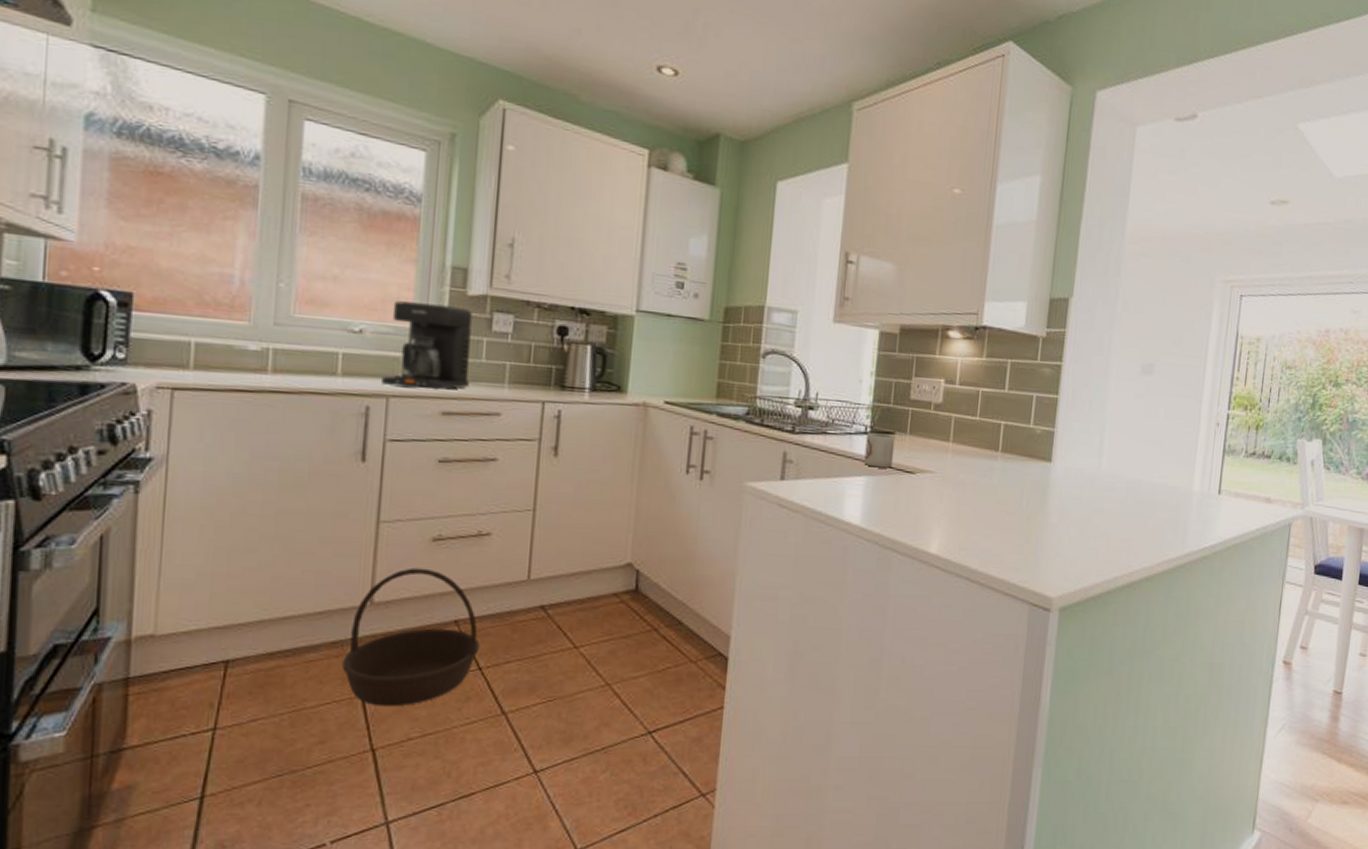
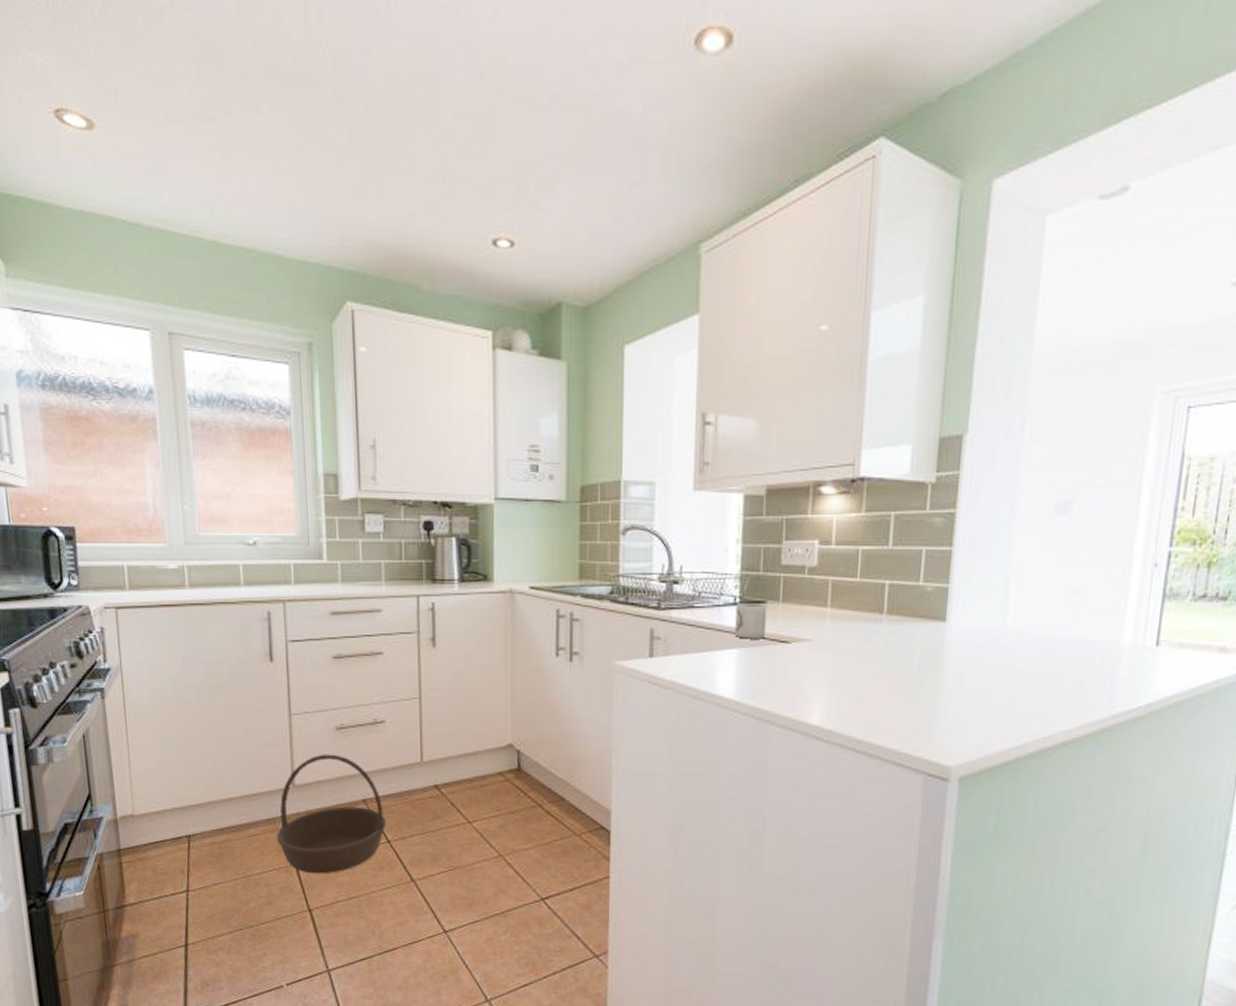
coffee maker: present [380,301,472,390] -> none [276,512,351,592]

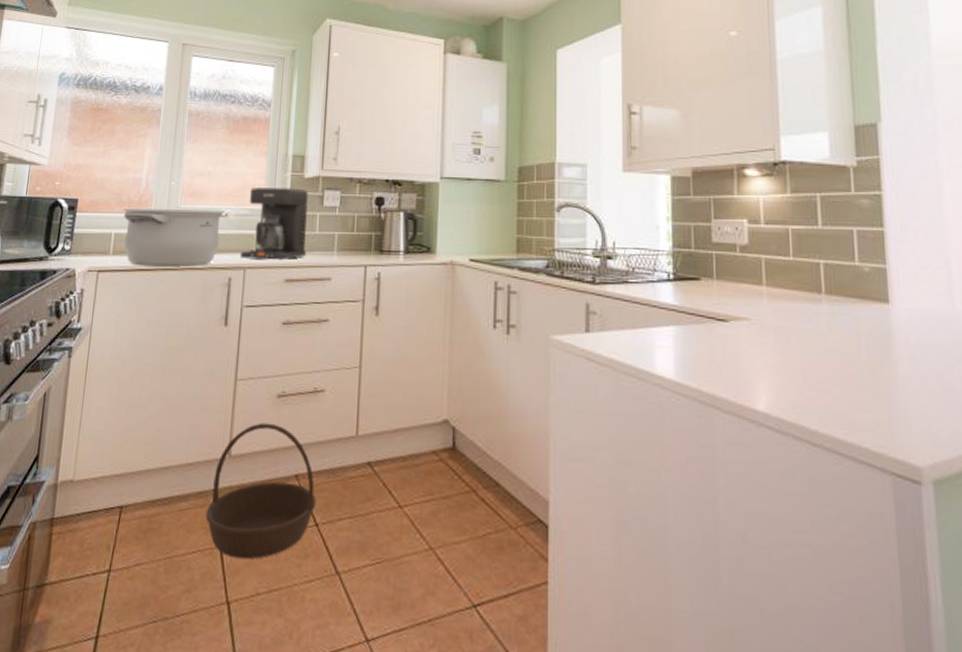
cooking pot: none [132,538,253,602] -> present [123,209,225,267]
coffee maker: none [276,512,351,592] -> present [239,188,308,261]
cup: present [735,603,767,639] -> none [670,280,703,317]

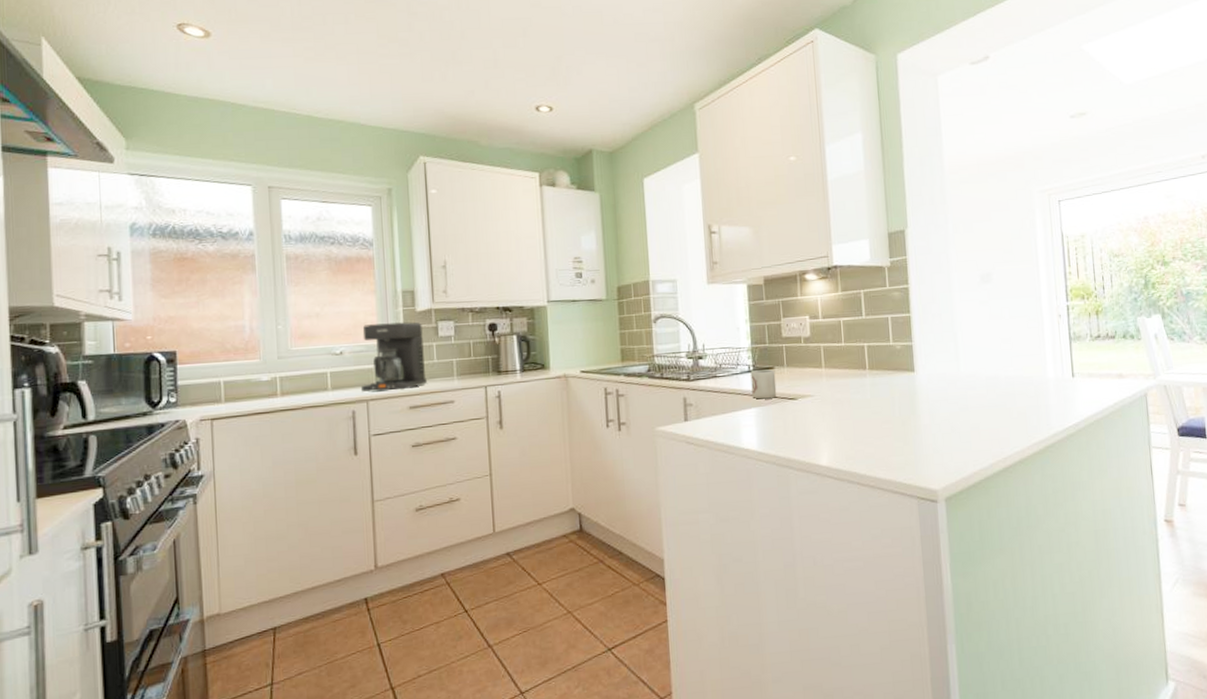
cooking pot: present [123,209,225,267] -> none [229,349,339,410]
basket: present [205,422,317,559] -> none [360,534,464,652]
cup: none [670,280,703,317] -> present [750,369,777,399]

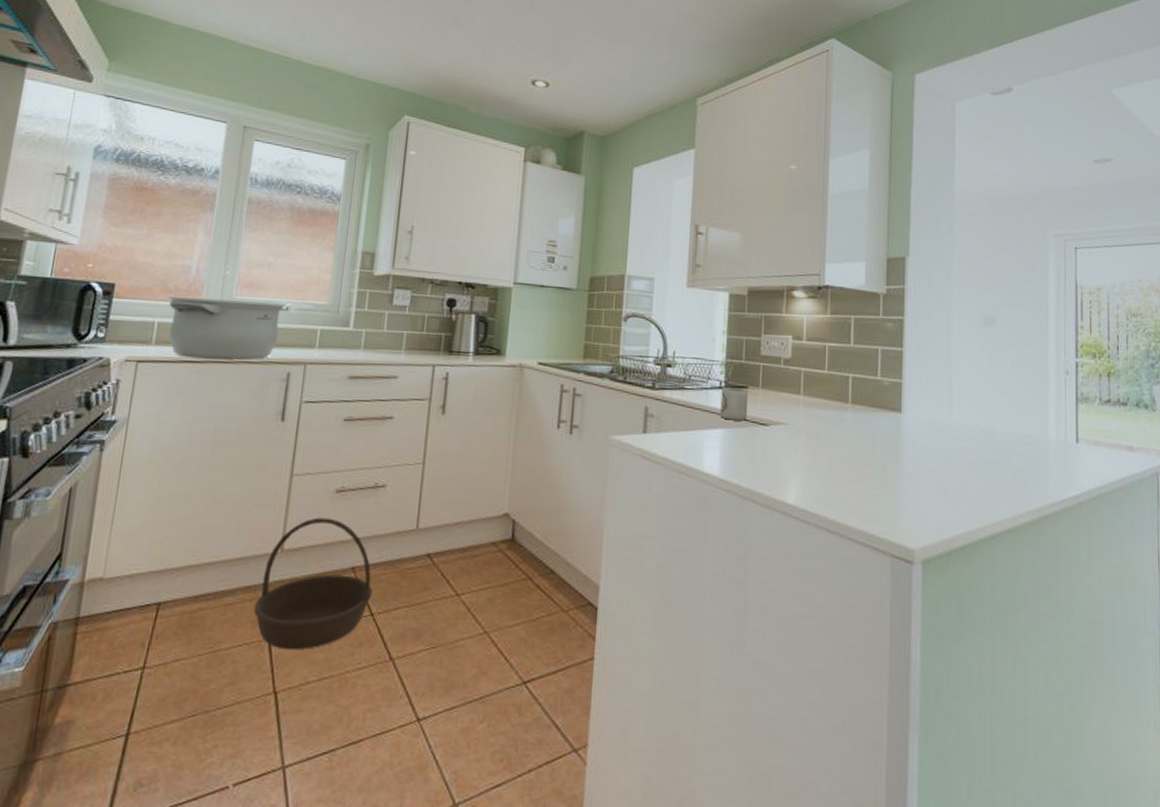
cooking pot: none [229,349,339,410] -> present [169,296,286,360]
coffee maker: present [360,322,427,393] -> none [300,282,377,357]
basket: none [360,534,464,652] -> present [253,517,373,650]

